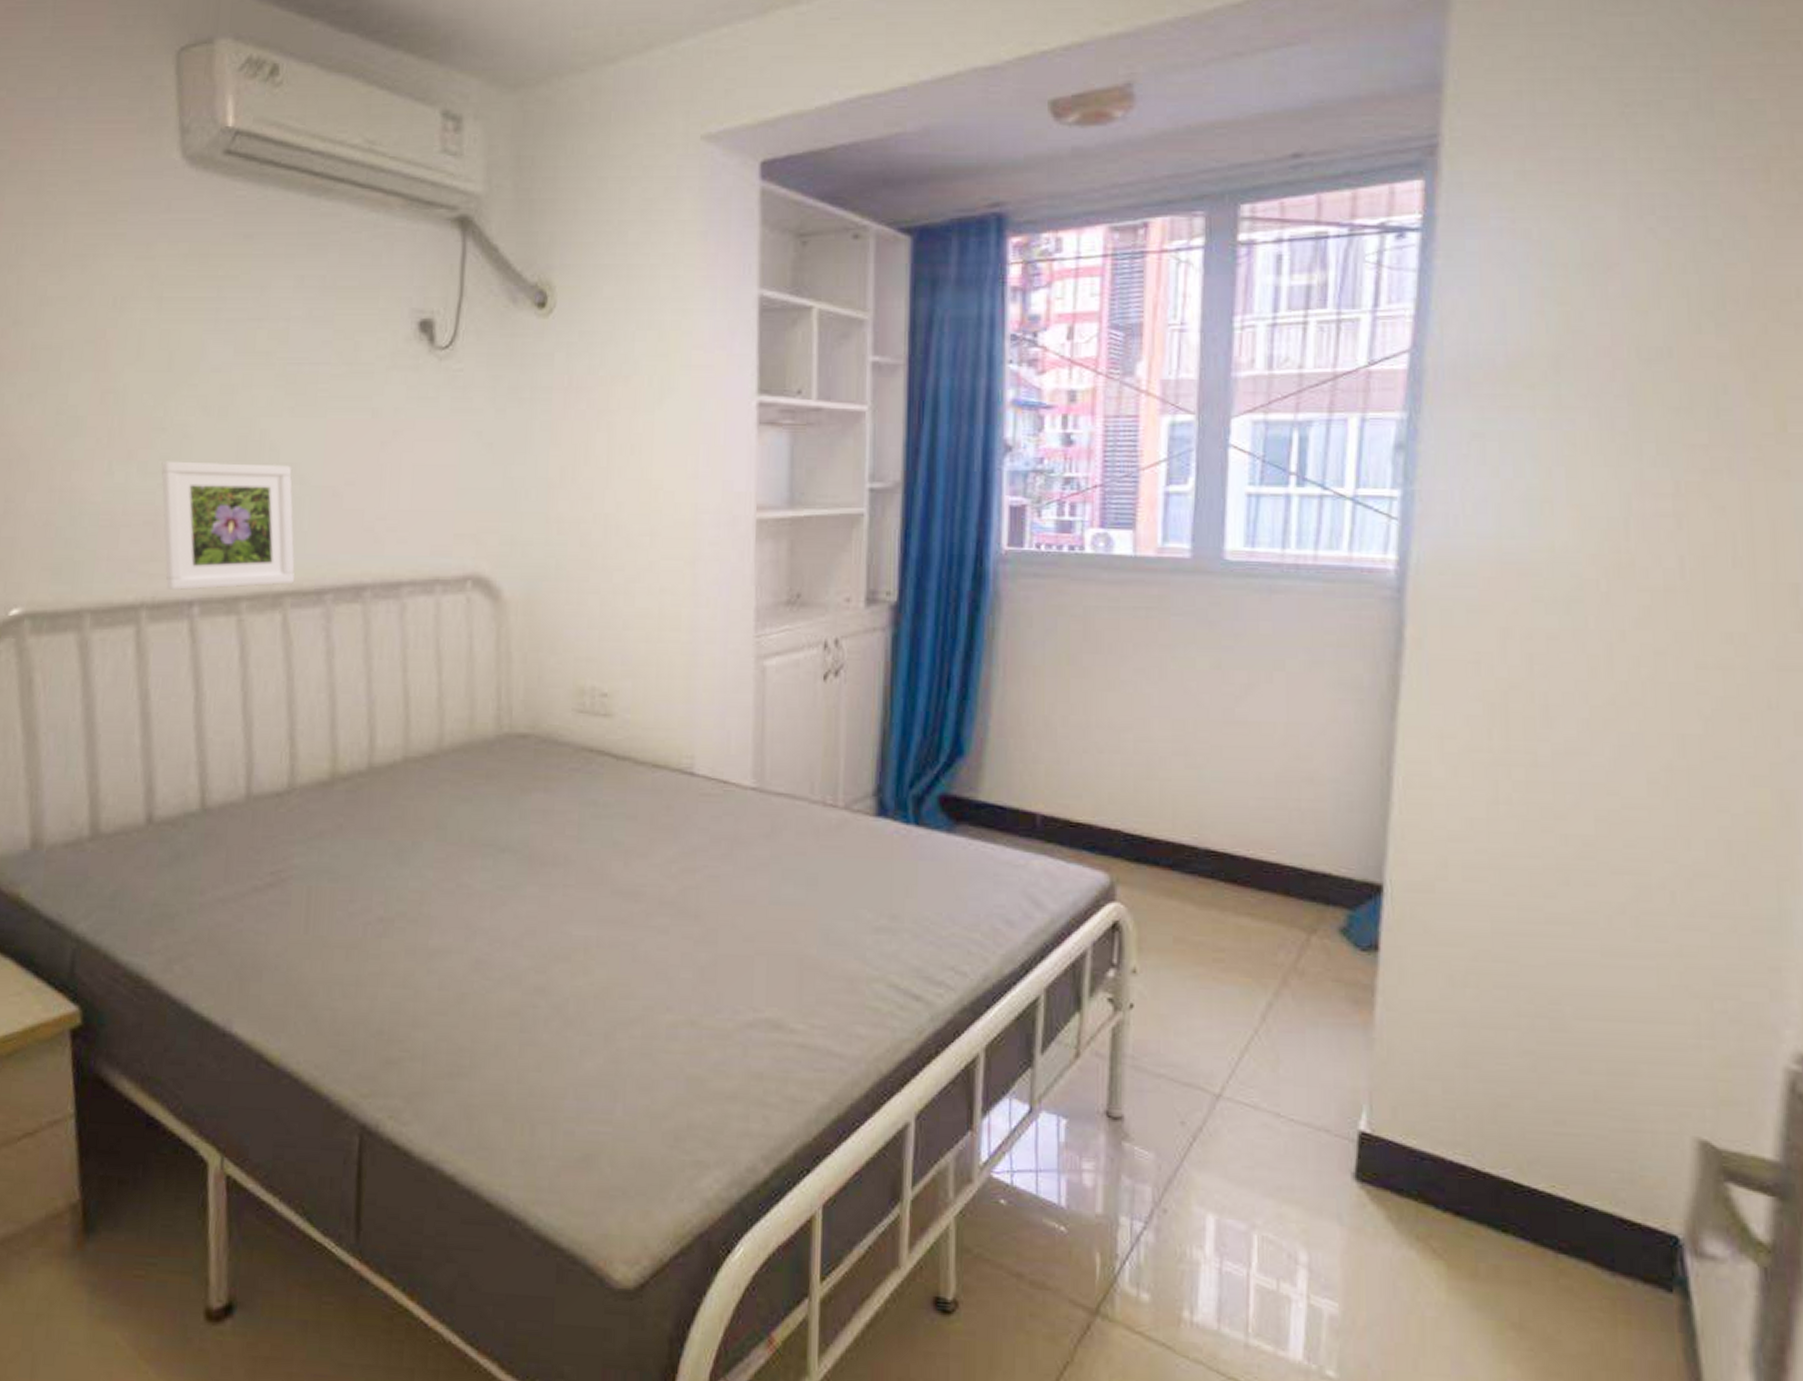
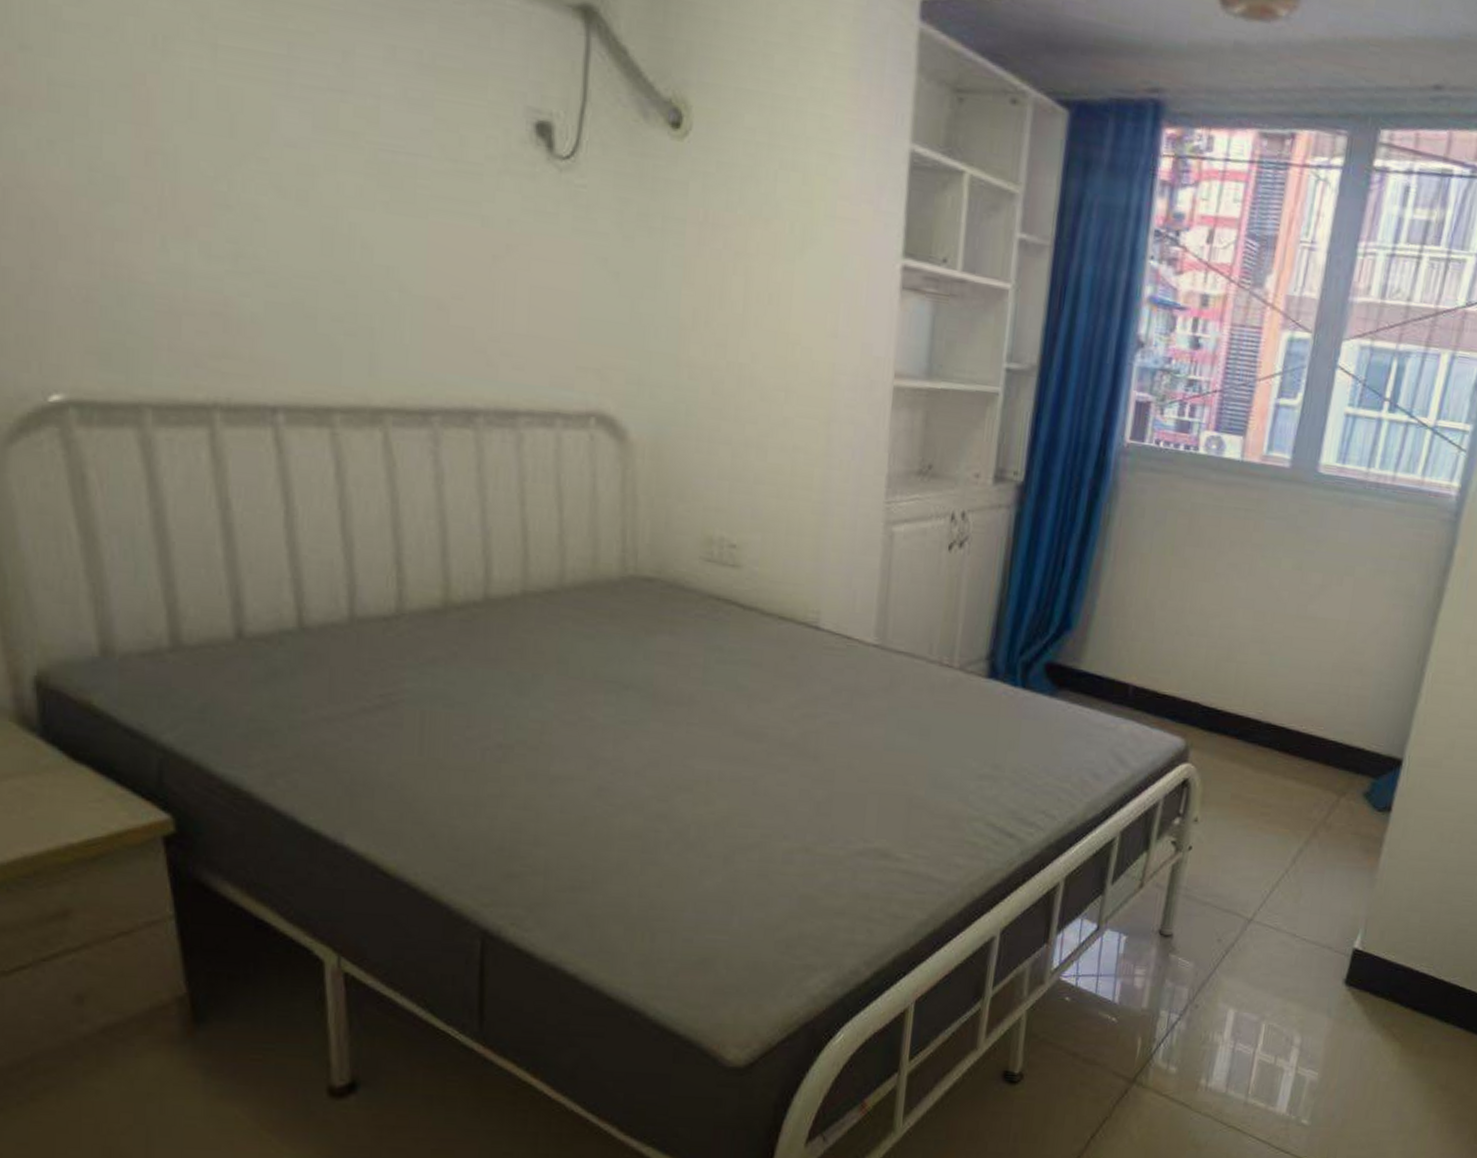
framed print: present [161,461,295,591] -> none [228,244,397,401]

